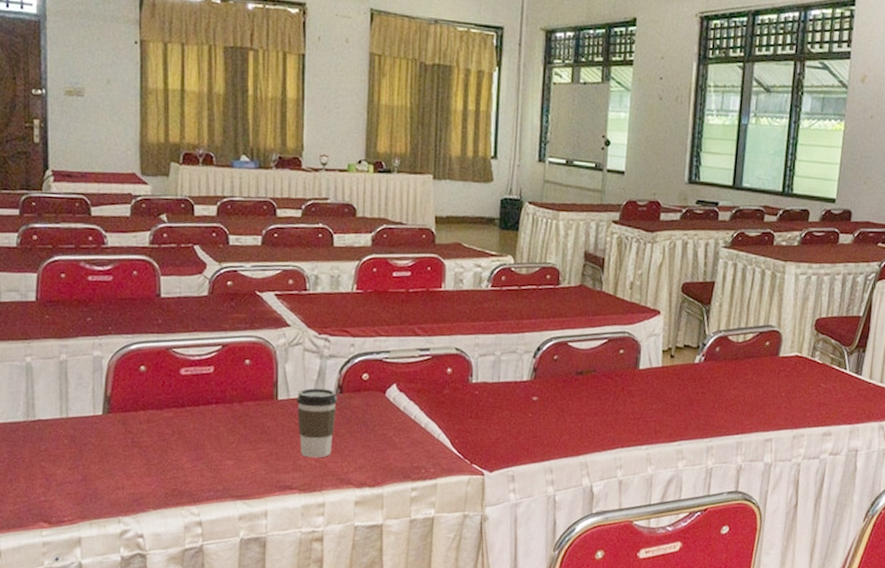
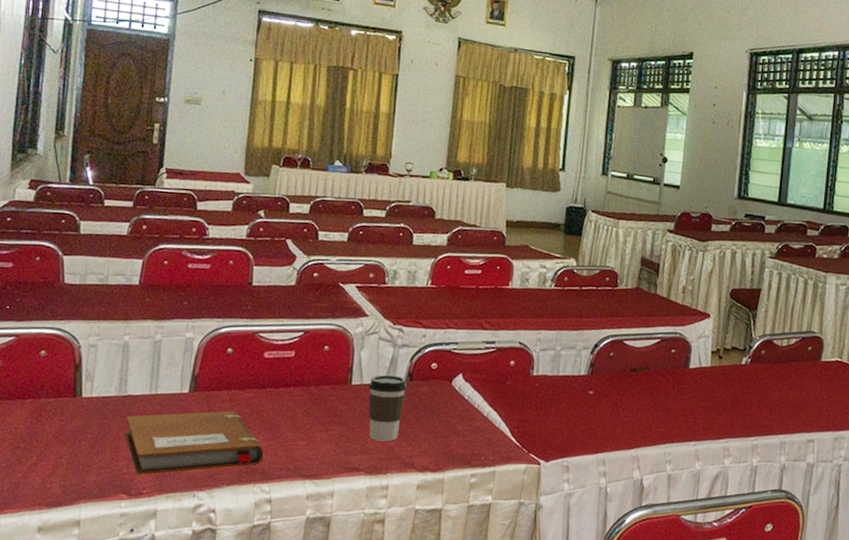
notebook: none [38,432,189,503] -> present [125,410,264,476]

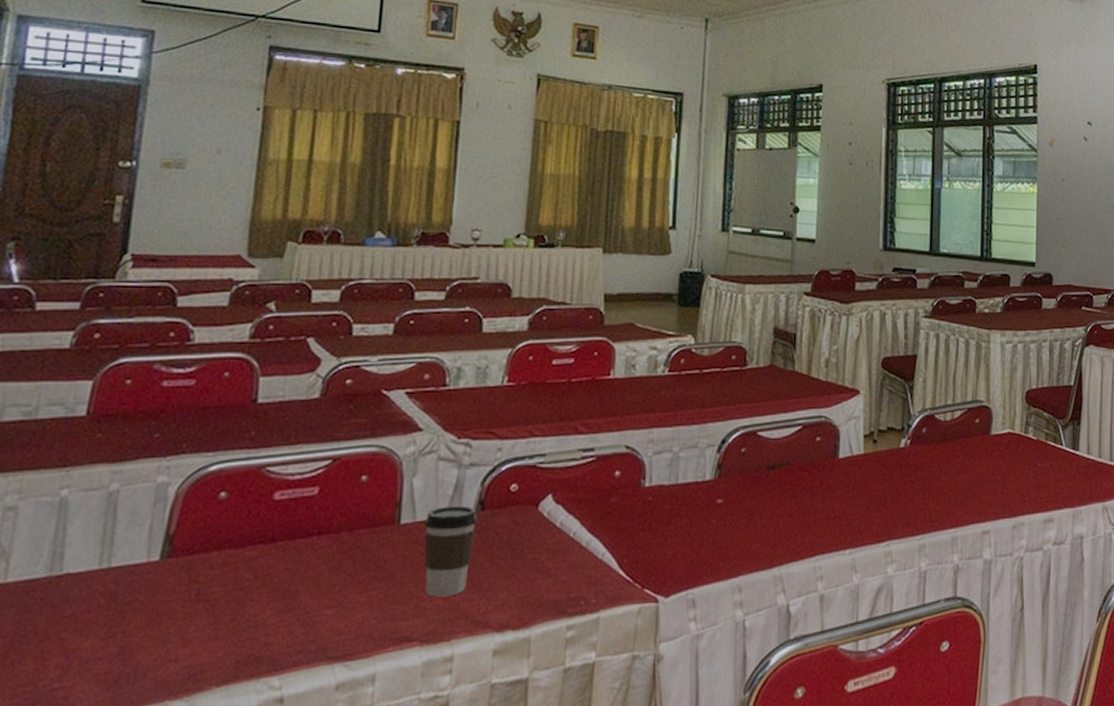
notebook: present [125,410,264,476] -> none [57,578,273,690]

